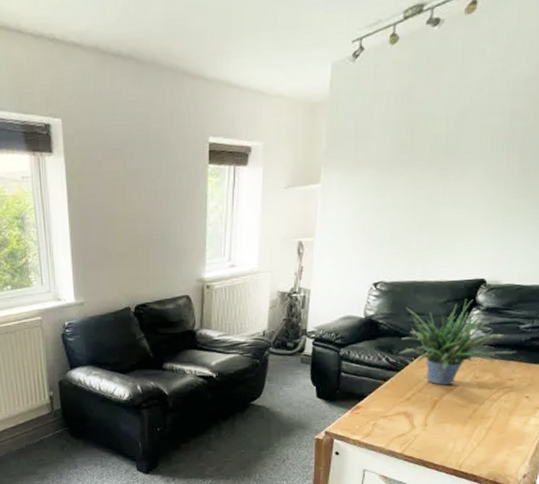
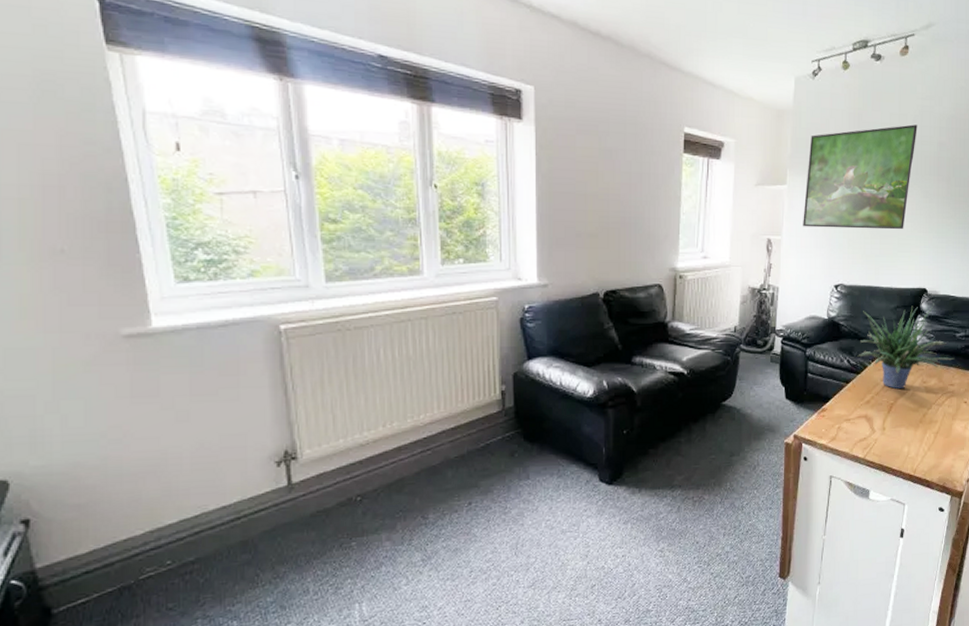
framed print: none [338,94,484,226] -> present [803,124,918,230]

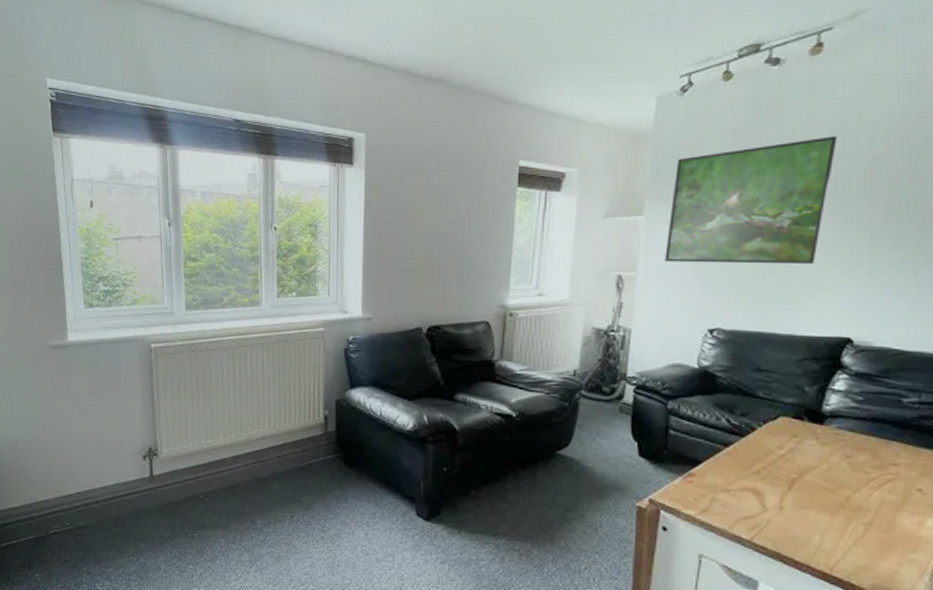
potted plant: present [858,303,955,390] -> none [742,357,900,462]

